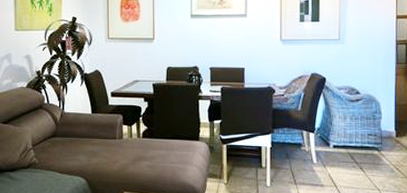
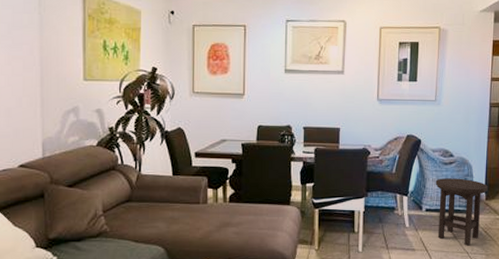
stool: none [342,115,398,183] -> present [435,178,488,246]

